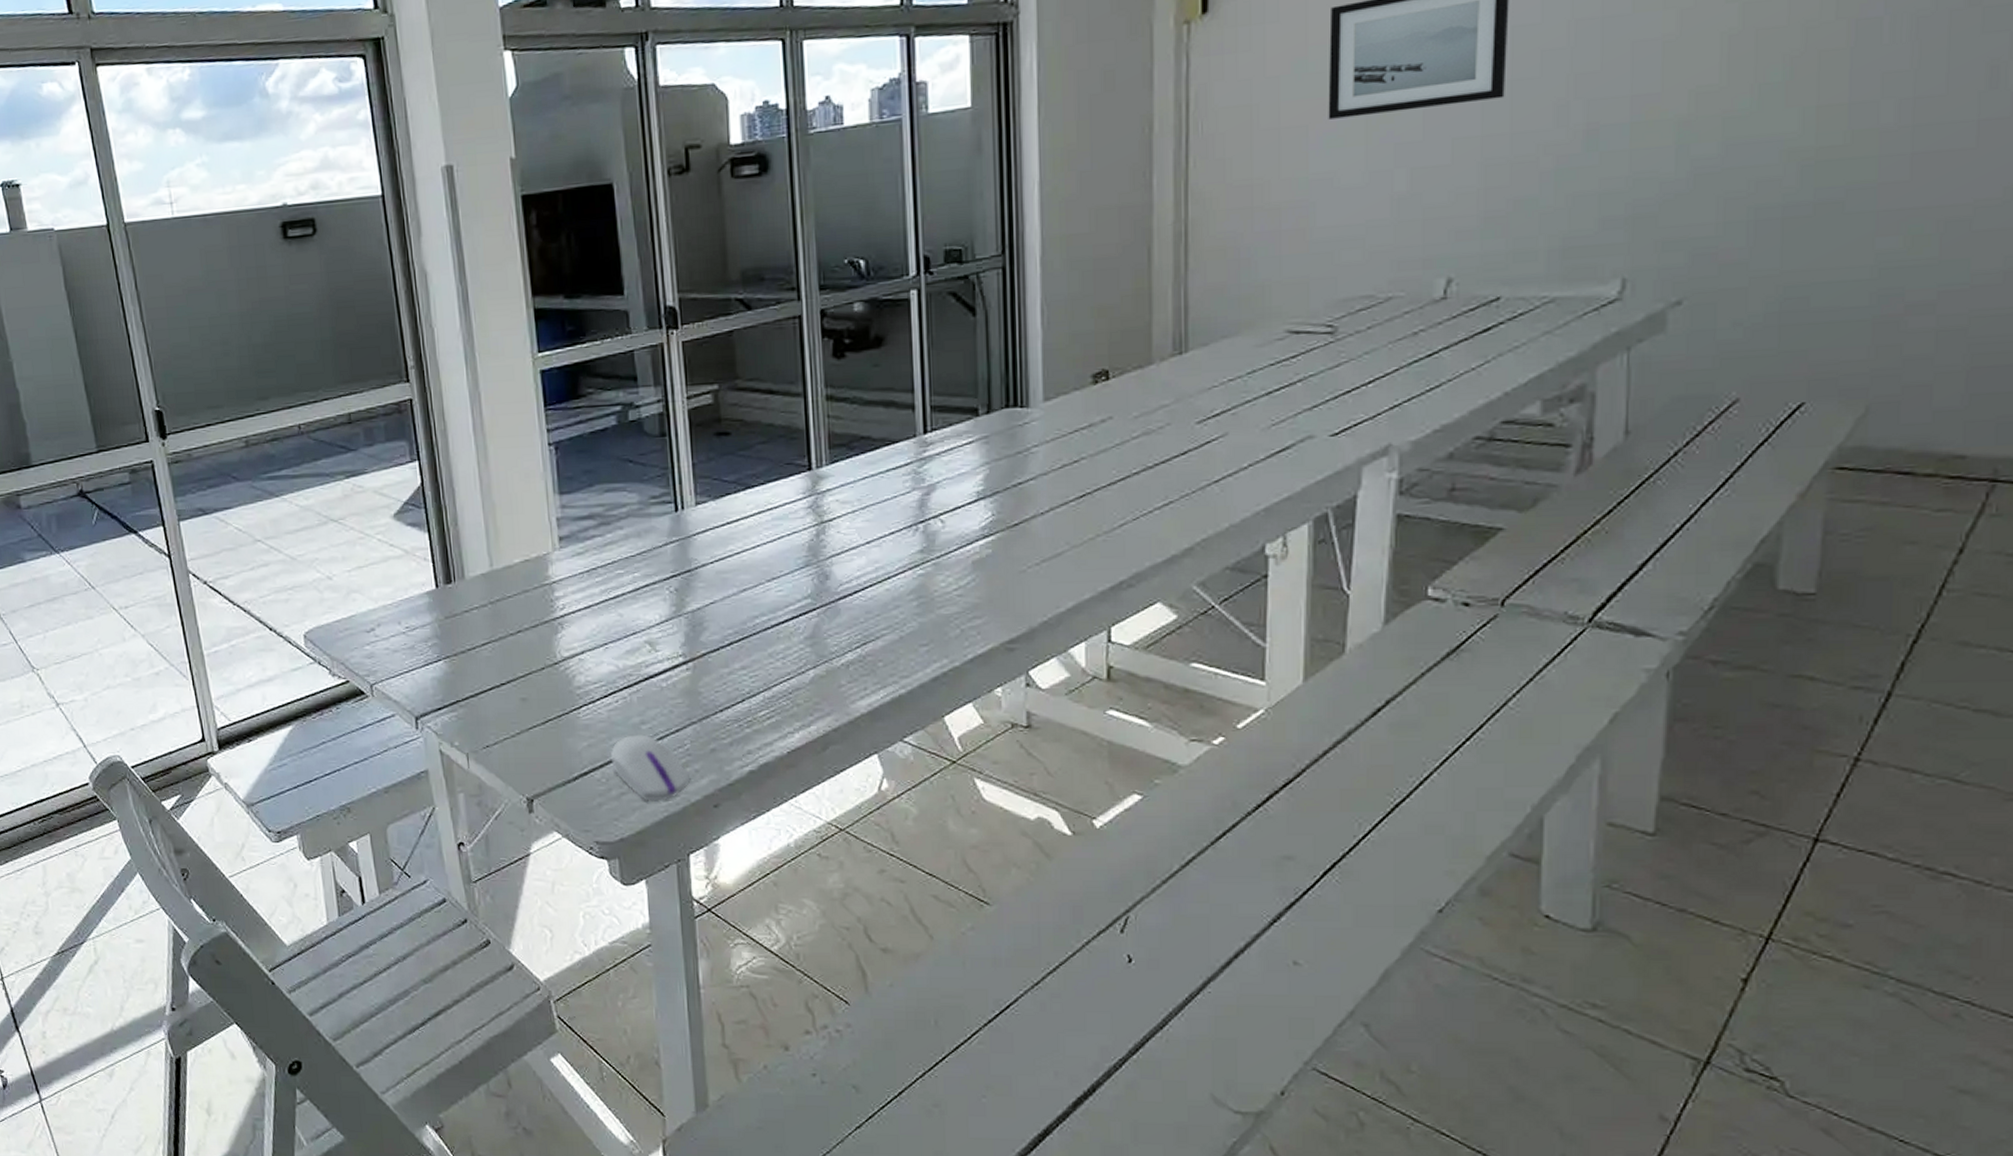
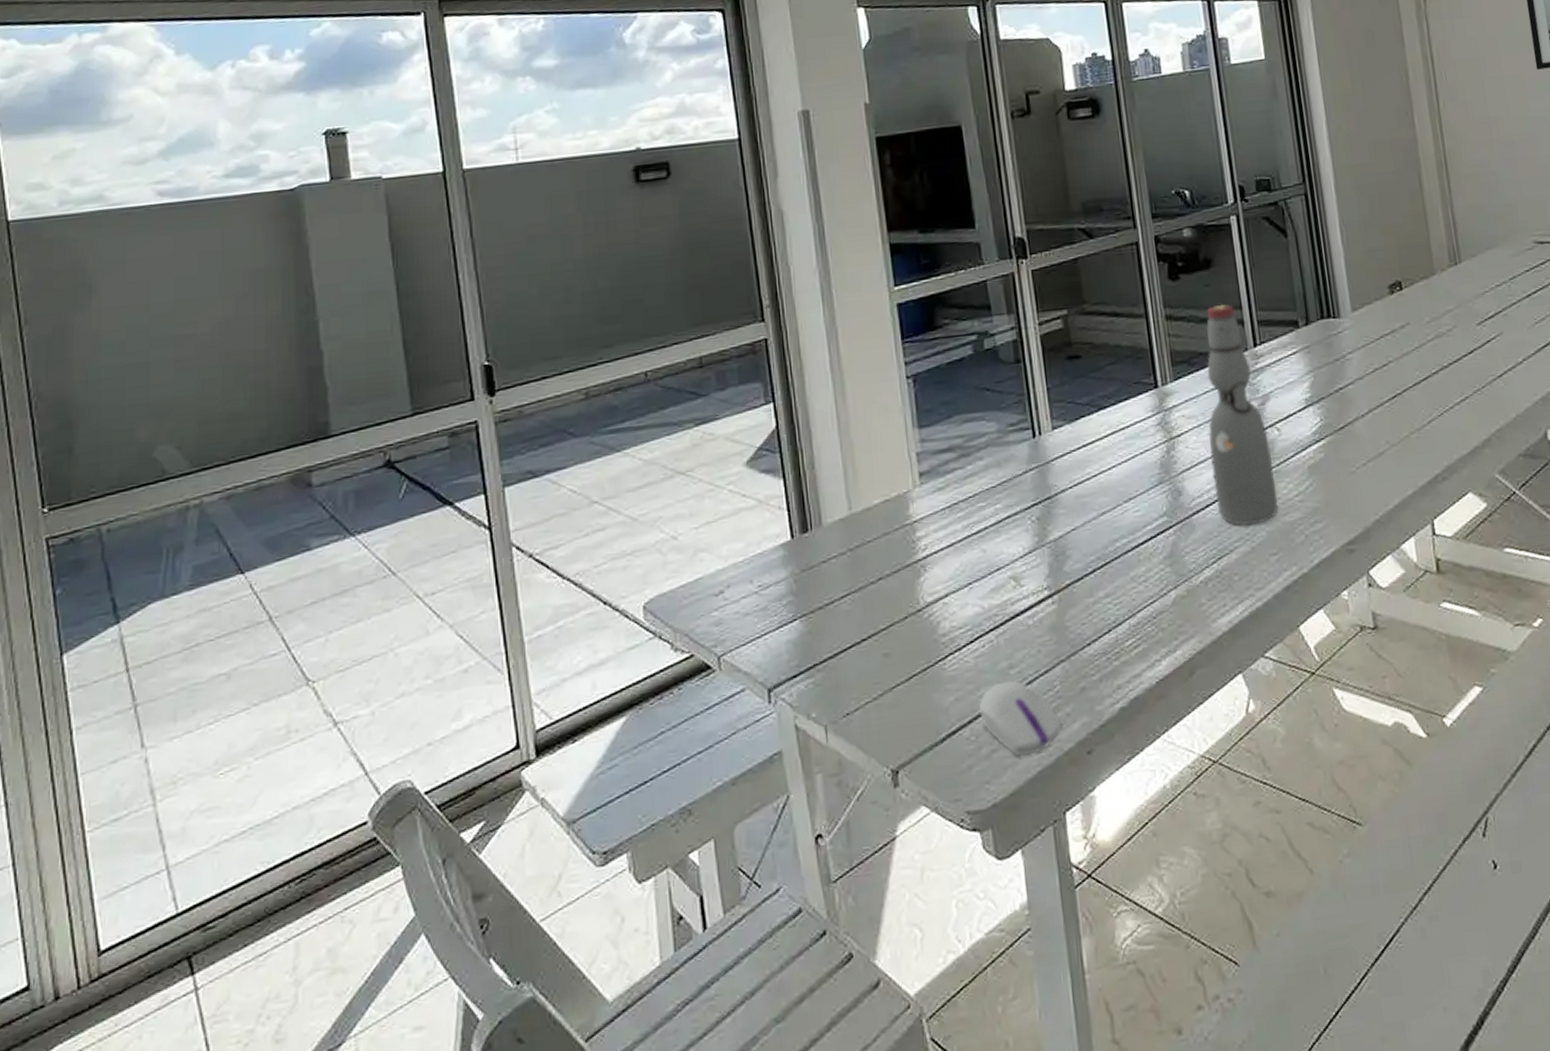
bottle: none [863,386,934,615] -> present [1207,304,1278,526]

